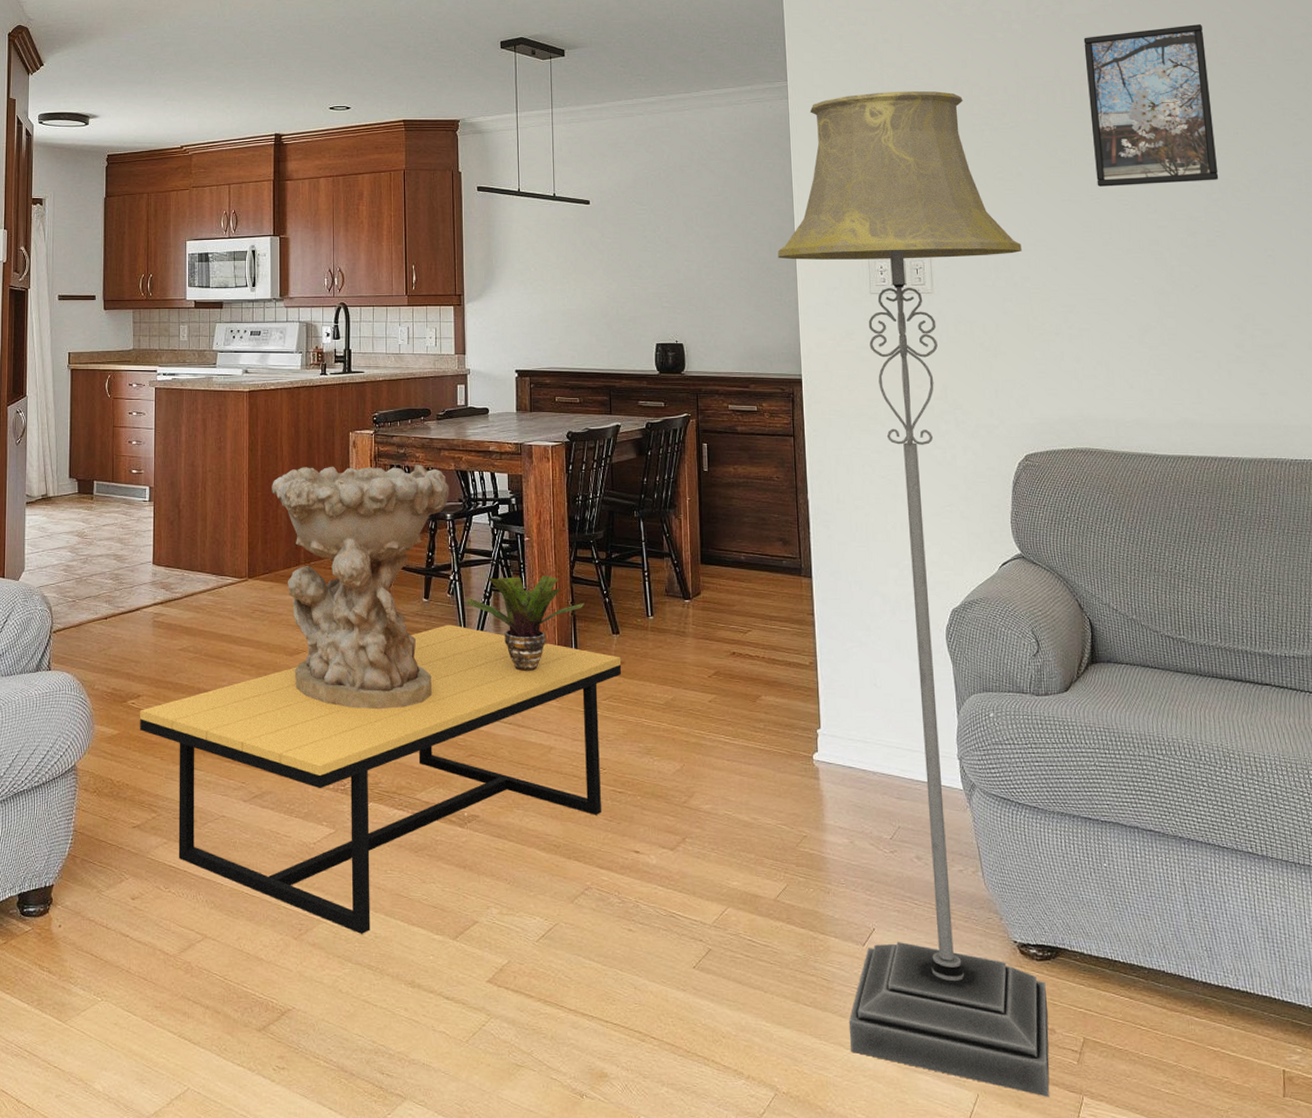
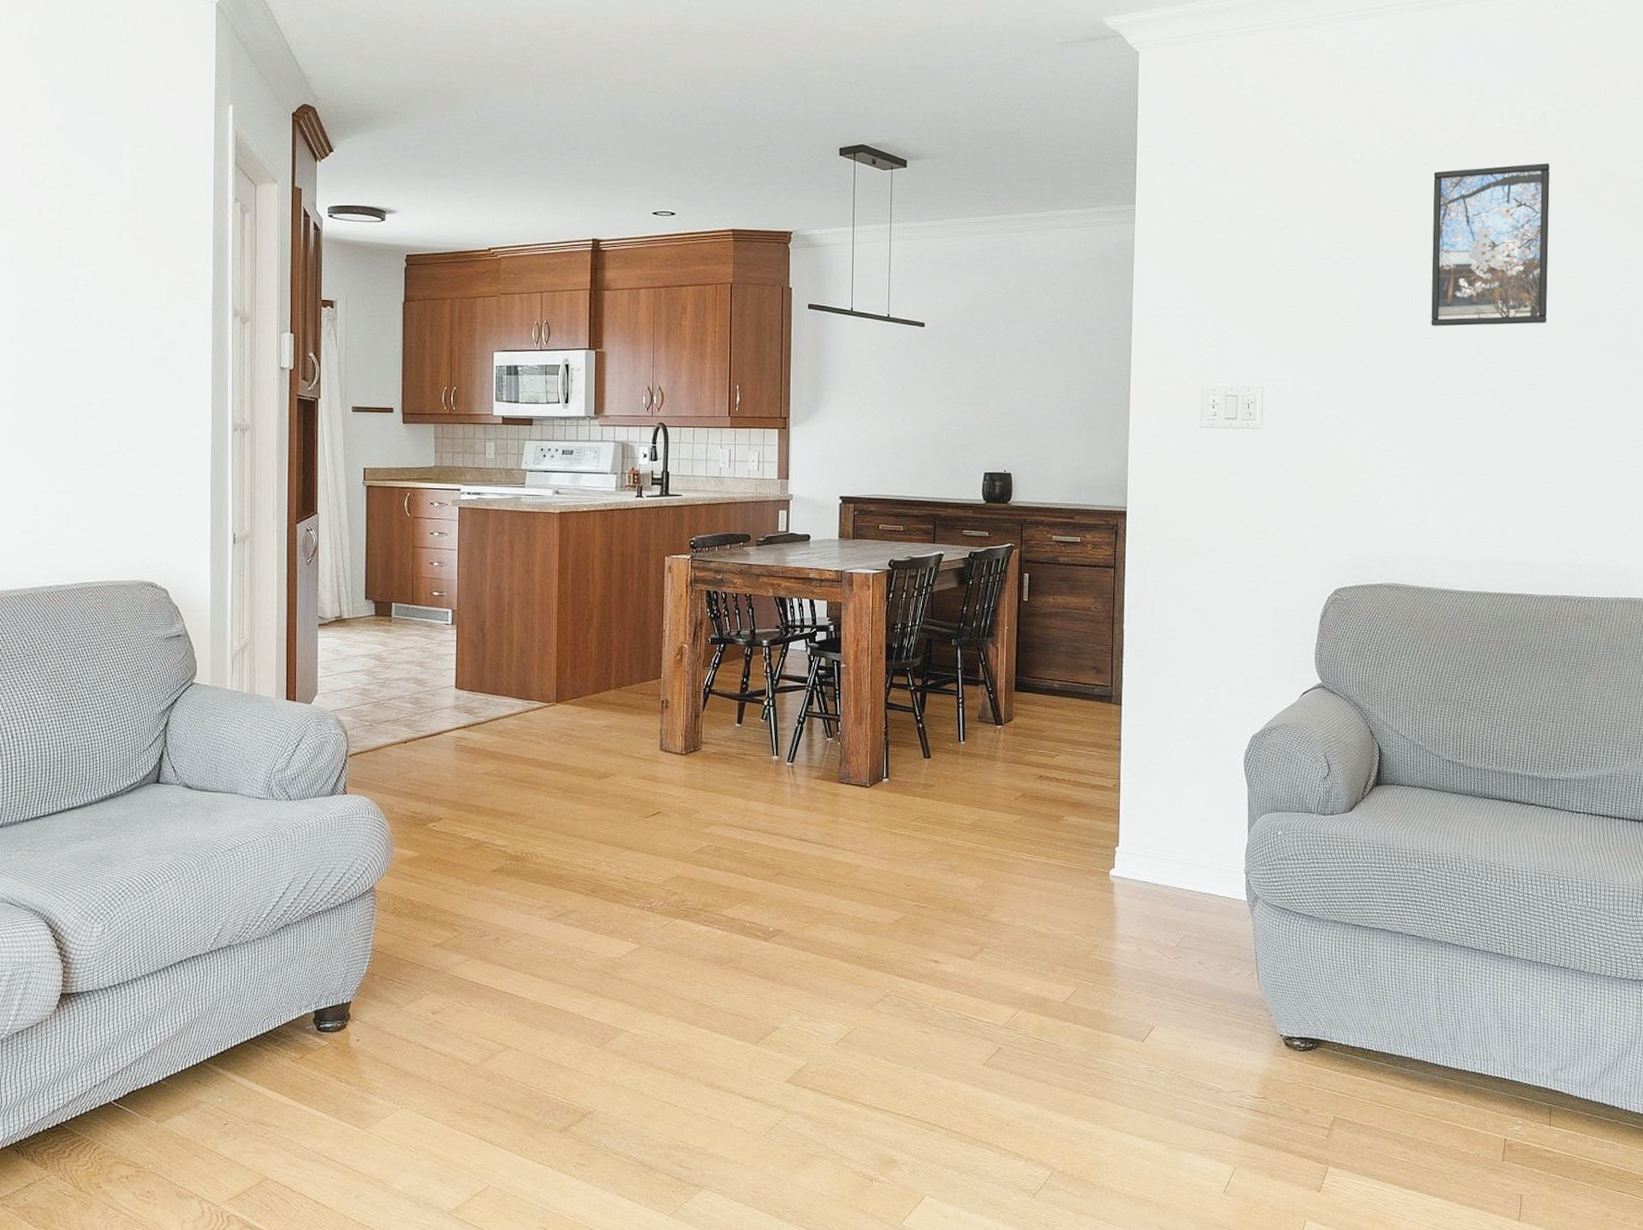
coffee table: present [140,624,622,934] -> none [441,749,931,1041]
decorative bowl: present [272,465,449,710] -> none [582,591,767,831]
potted plant: present [465,575,585,672] -> none [778,701,898,795]
floor lamp: present [777,90,1050,1097] -> none [1112,219,1352,1168]

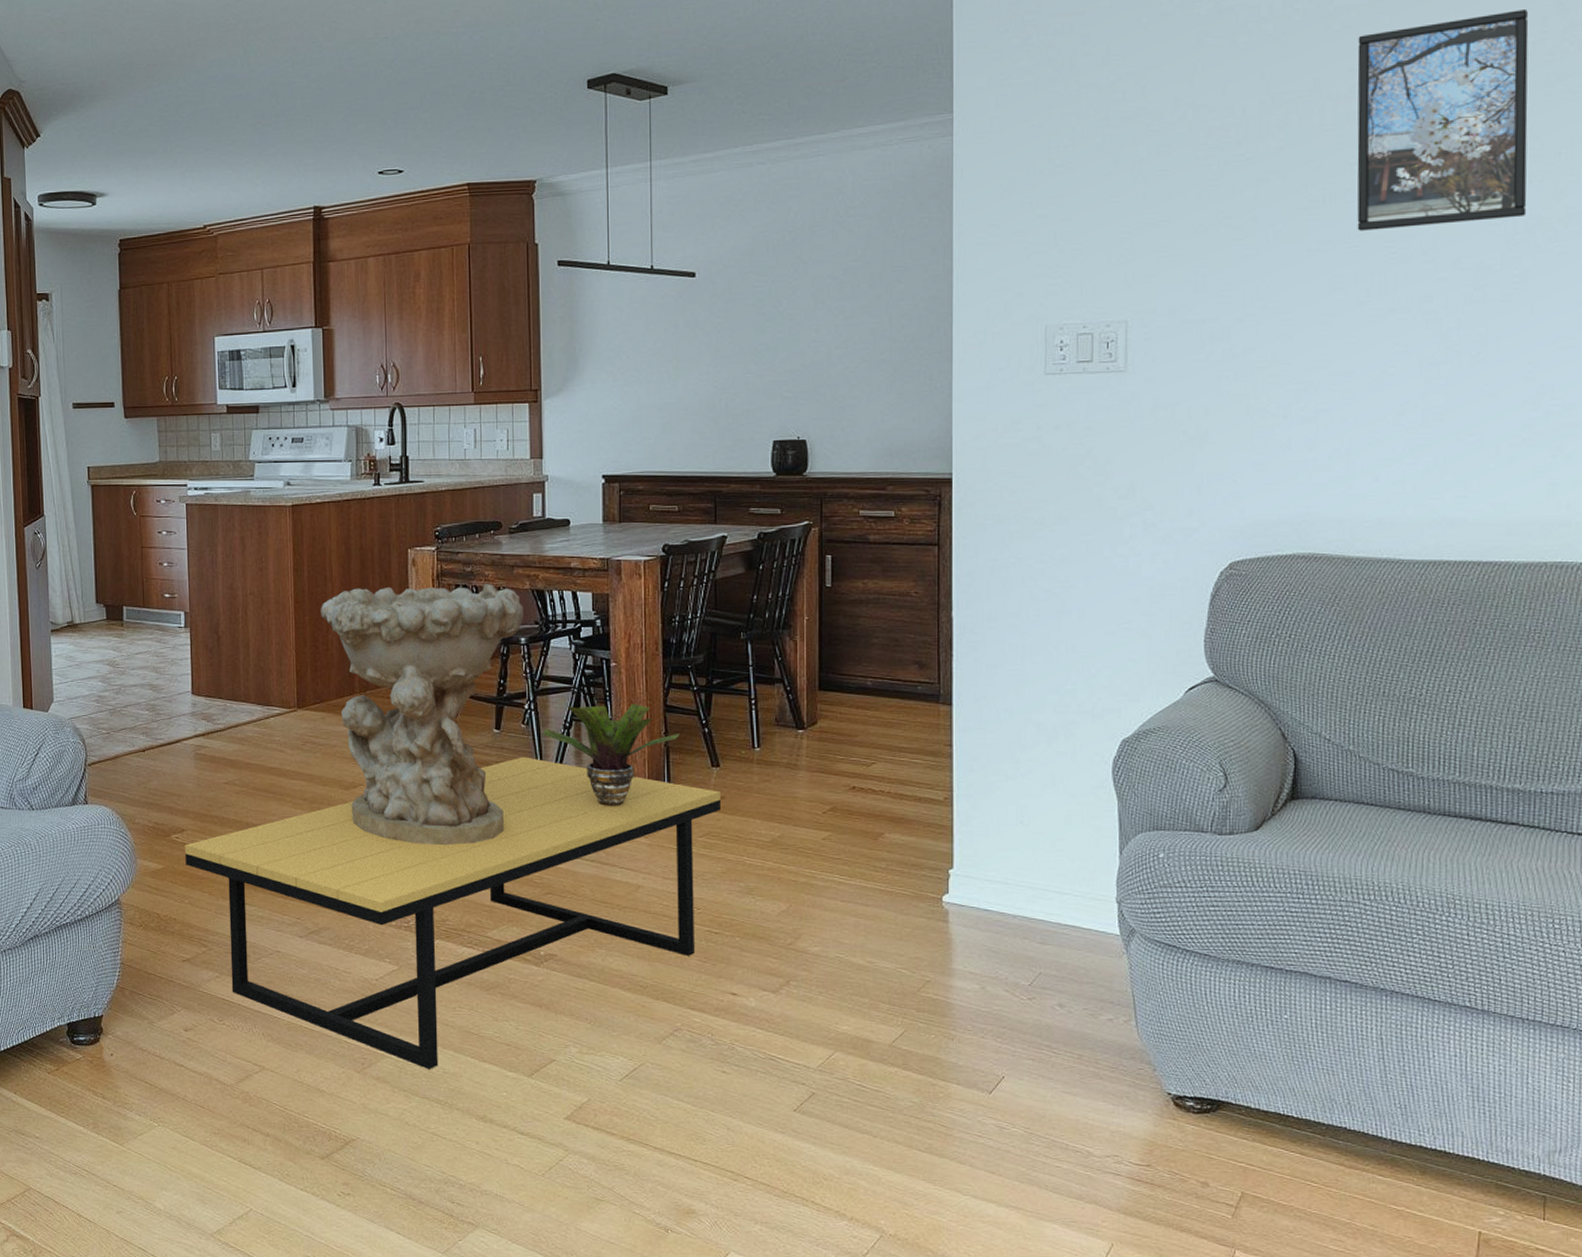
coffee table: none [441,749,931,1041] -> present [185,756,722,1069]
decorative bowl: none [582,591,767,831] -> present [321,584,524,846]
potted plant: none [778,701,898,795] -> present [542,704,680,807]

